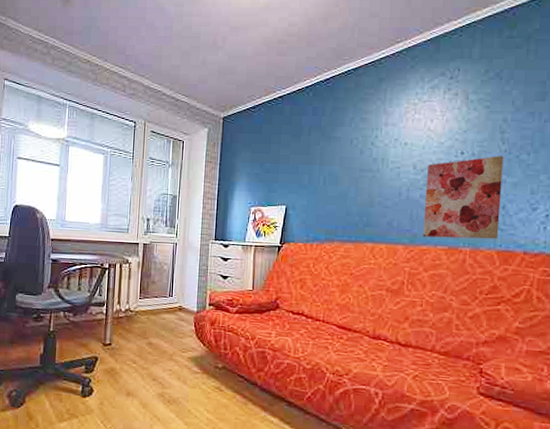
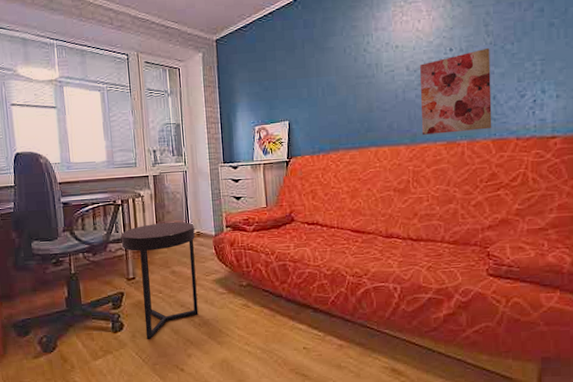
side table: none [102,291,177,409] -> present [120,221,199,339]

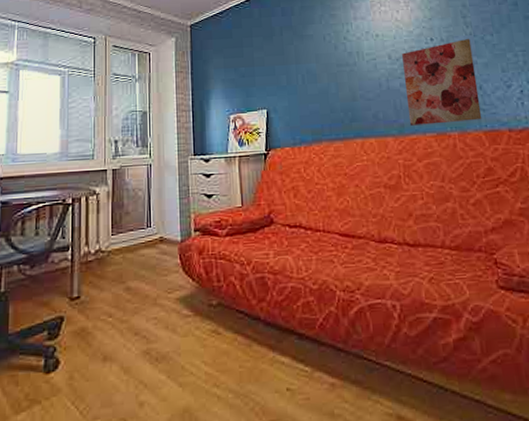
side table: present [120,221,199,339] -> none [67,224,157,382]

